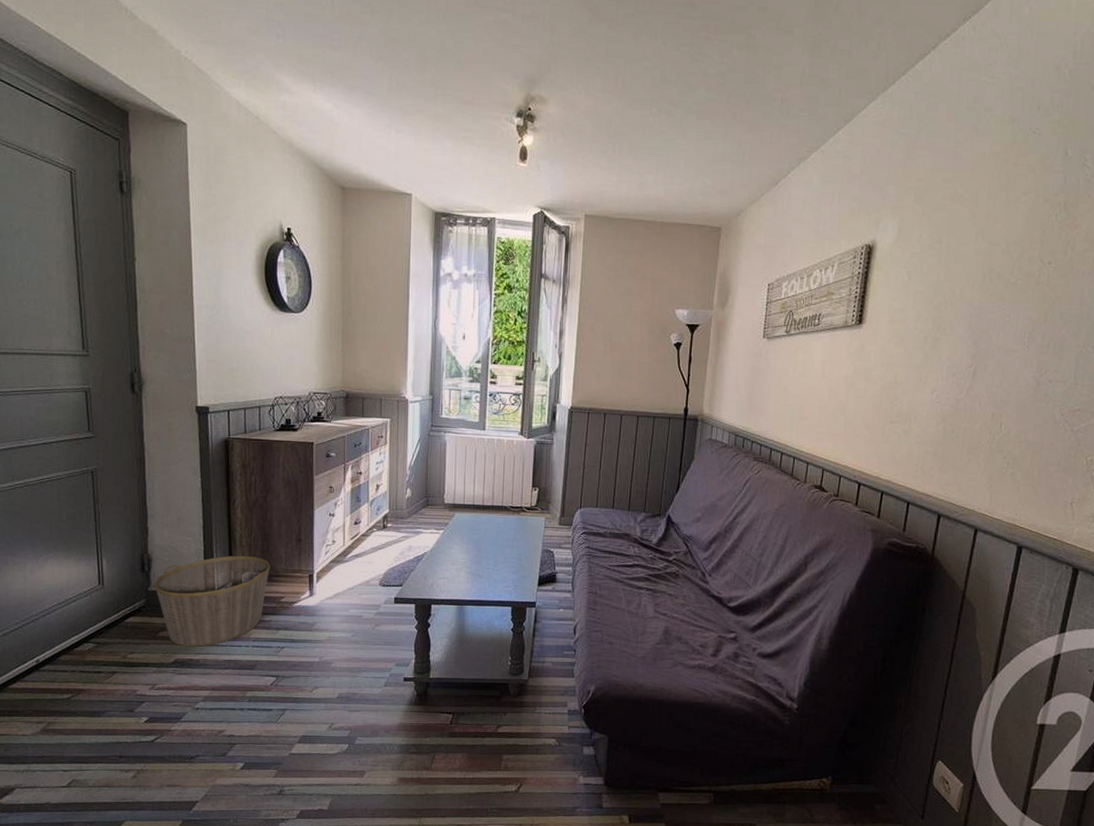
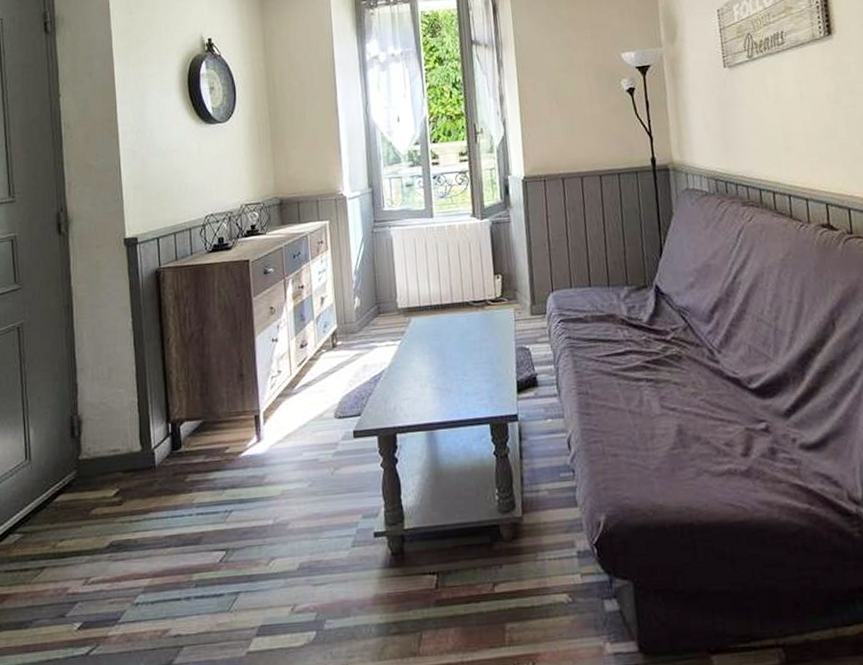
basket: present [153,555,271,648] -> none [84,401,212,525]

